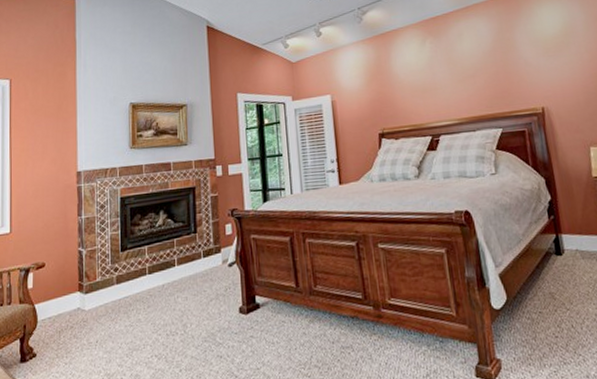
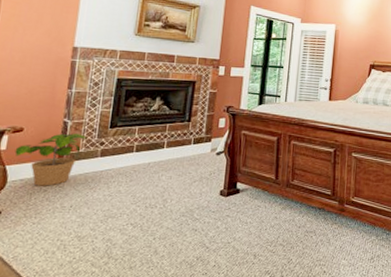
potted plant: none [40,262,102,323] -> present [14,133,87,186]

